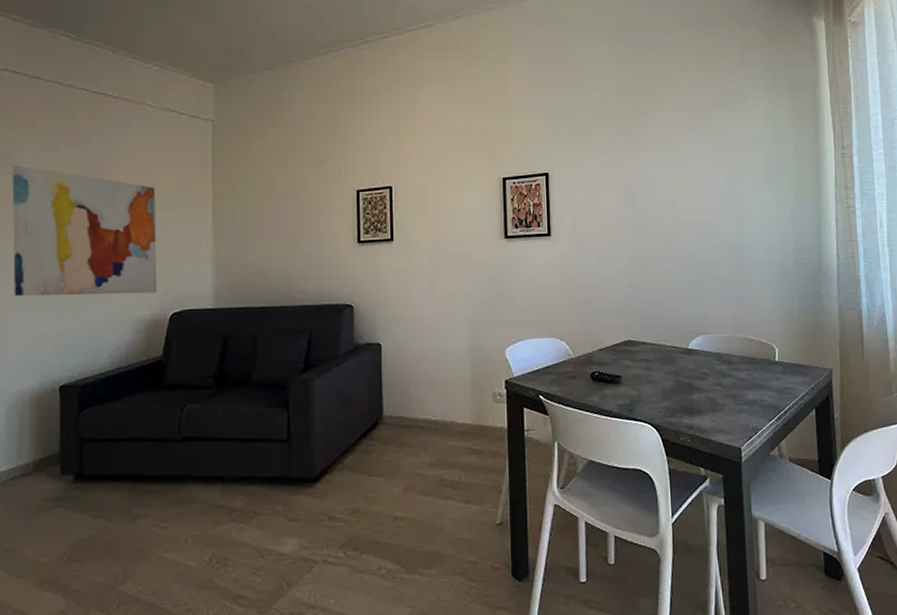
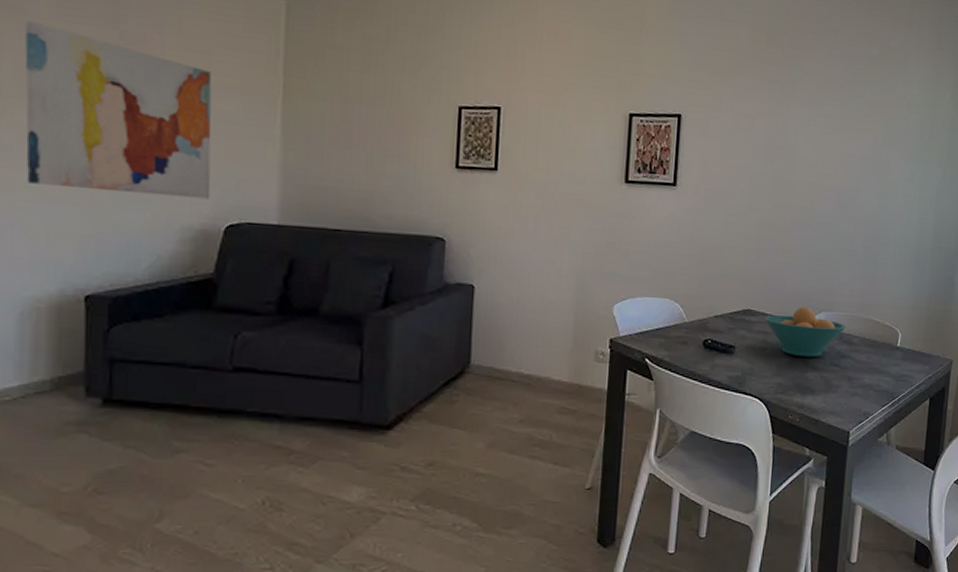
fruit bowl: none [645,332,724,380] -> present [764,306,846,358]

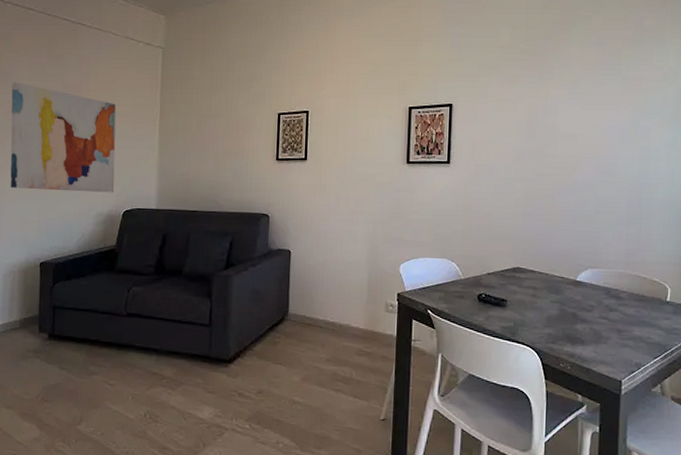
fruit bowl: present [764,306,846,358] -> none [533,264,613,311]

